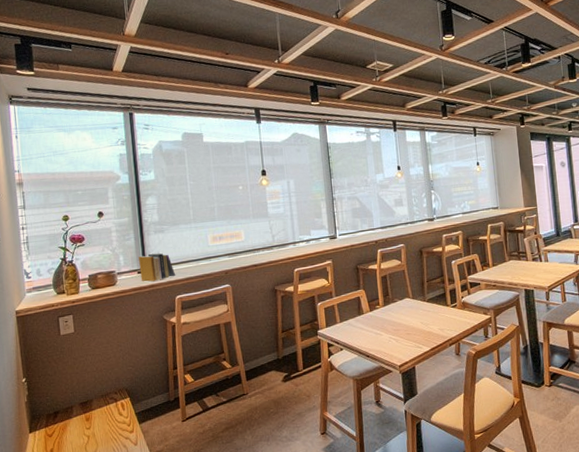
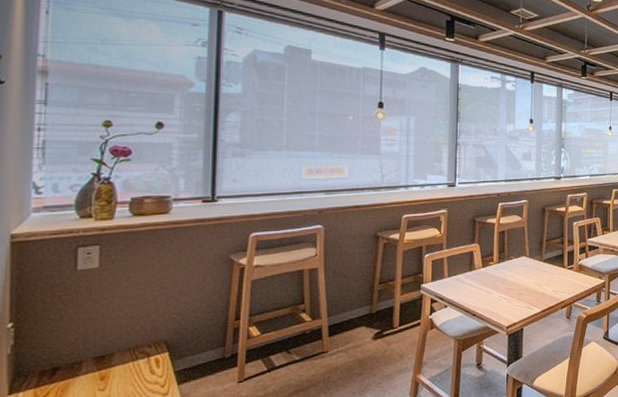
books: present [139,253,176,282] -> none [205,180,254,214]

